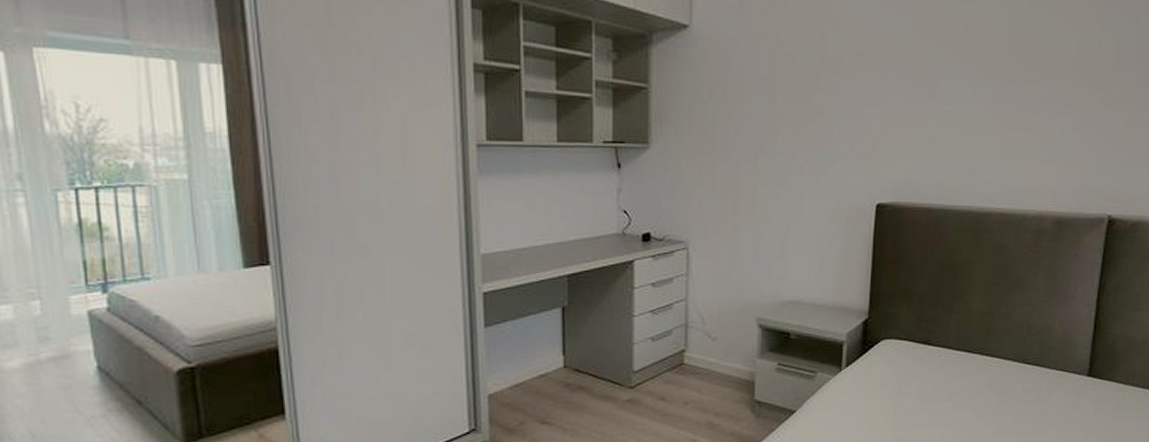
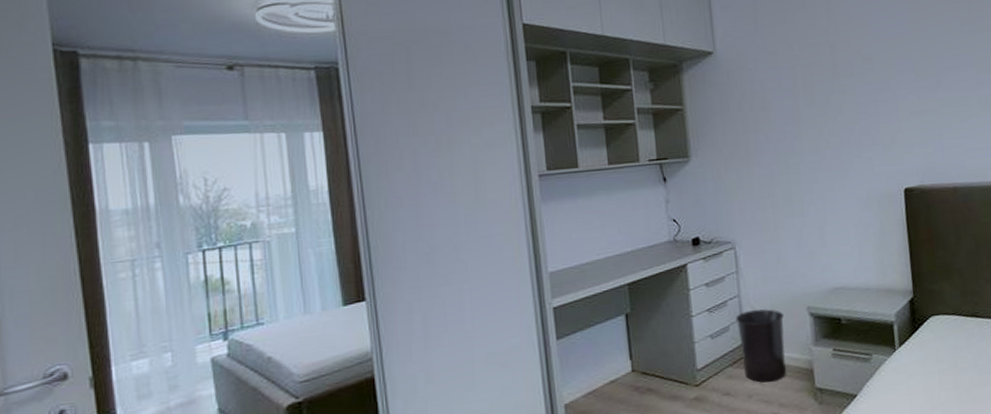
waste bin: none [680,316,731,390] -> present [735,309,786,383]

